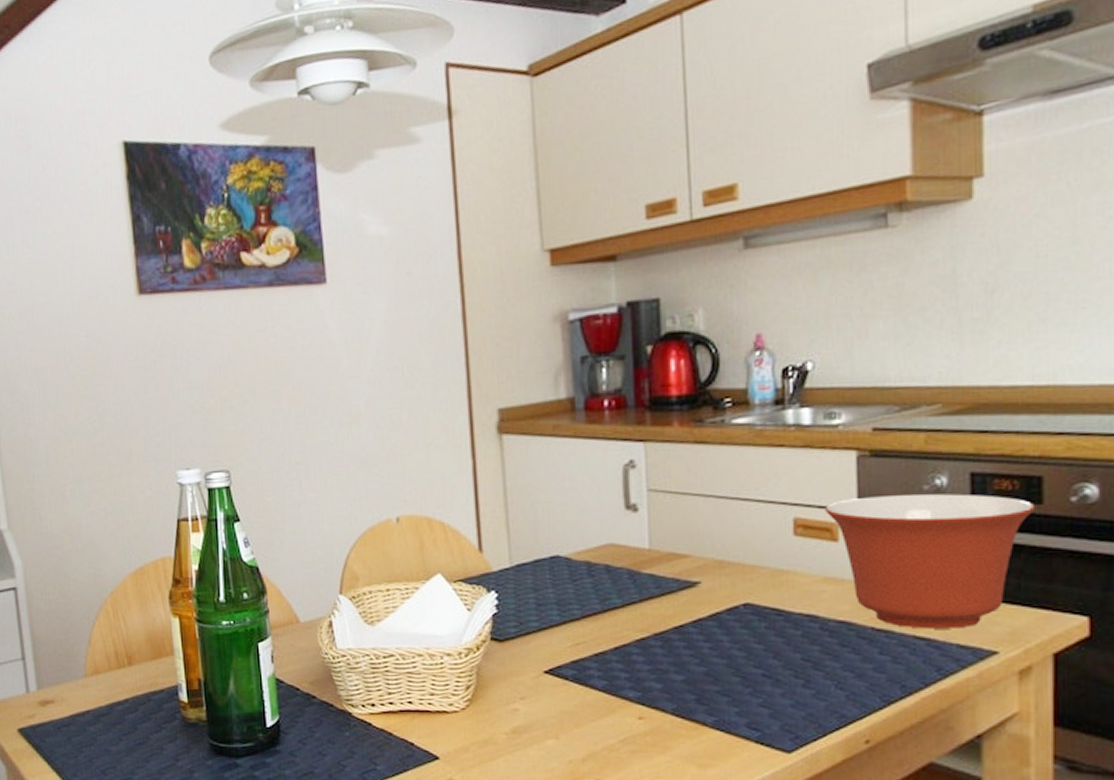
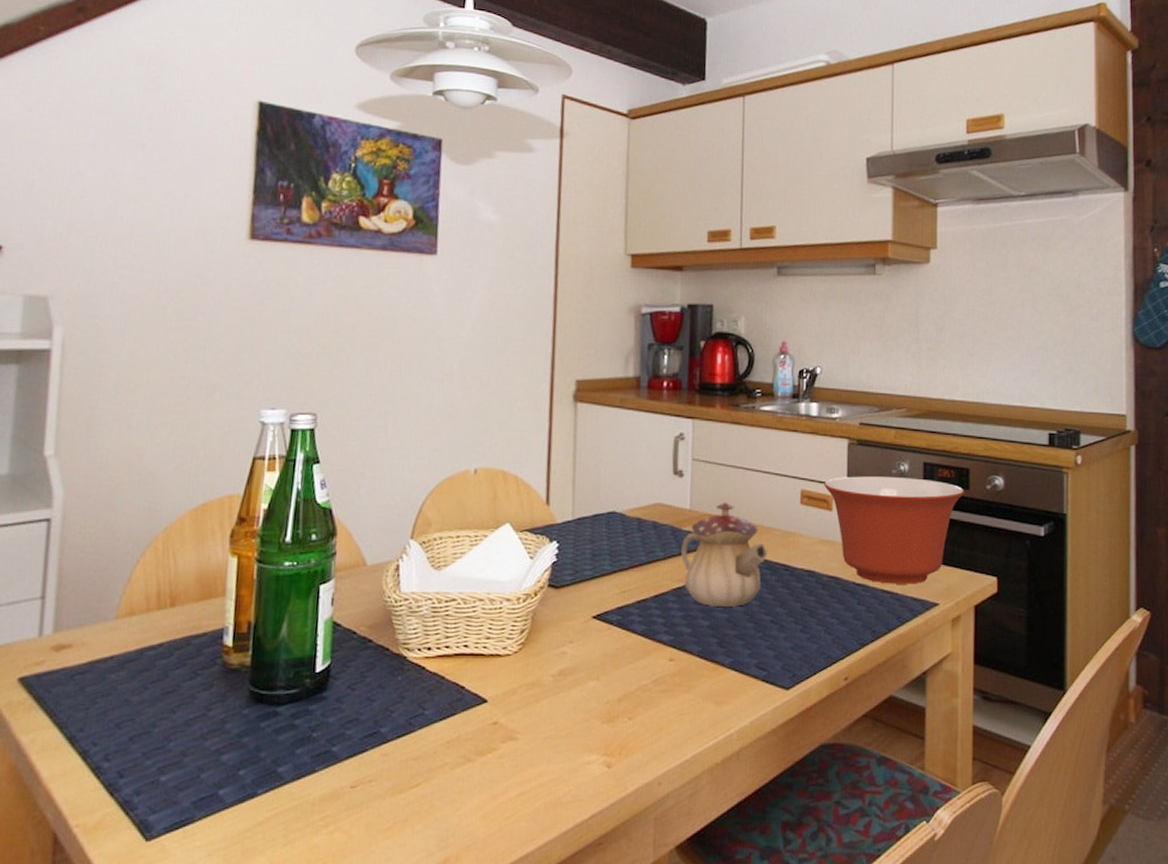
teapot: none [641,538,753,659] -> present [680,502,768,607]

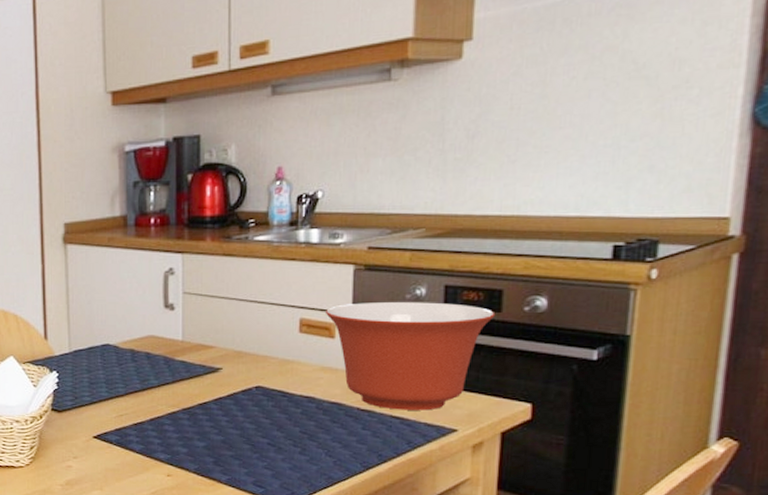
teapot: present [680,502,768,607] -> none [174,332,264,430]

